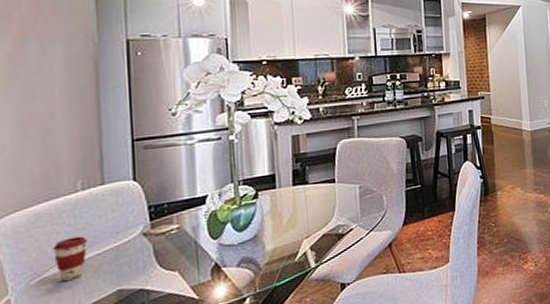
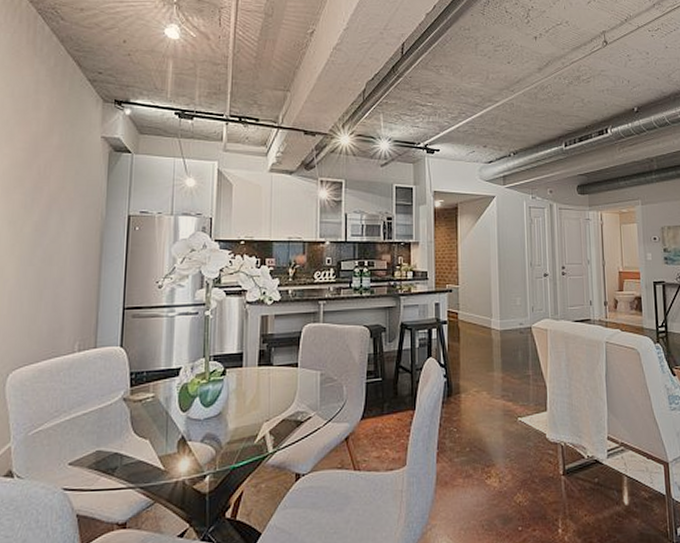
coffee cup: present [53,236,88,281] -> none [49,395,78,435]

